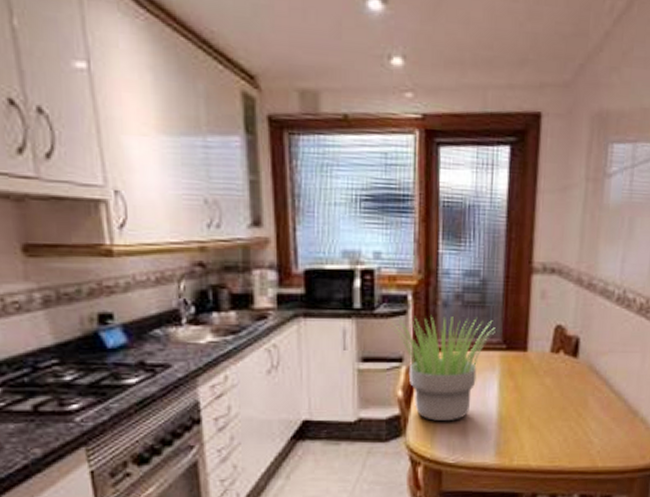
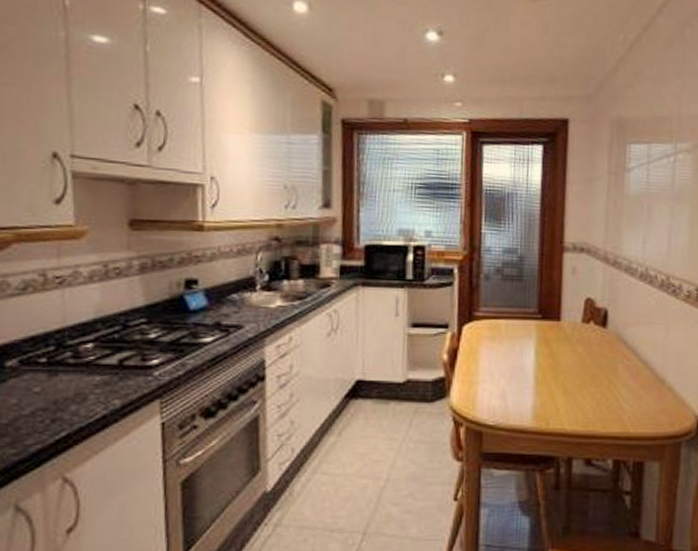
potted plant: present [390,315,496,422] -> none [438,286,532,385]

